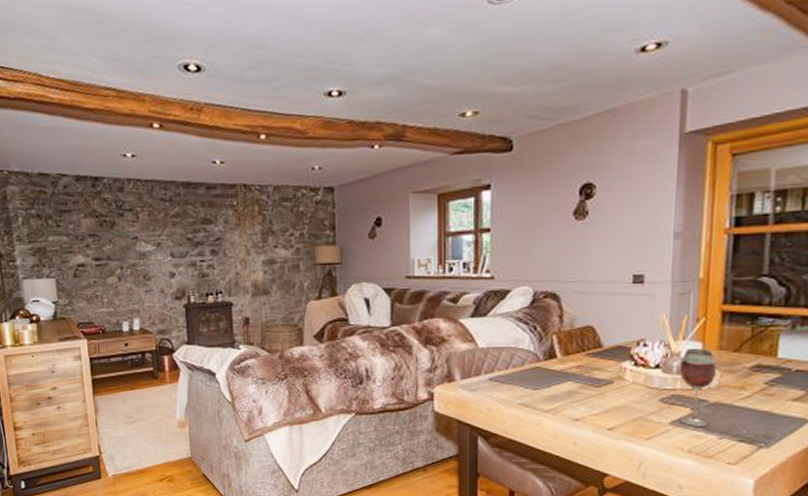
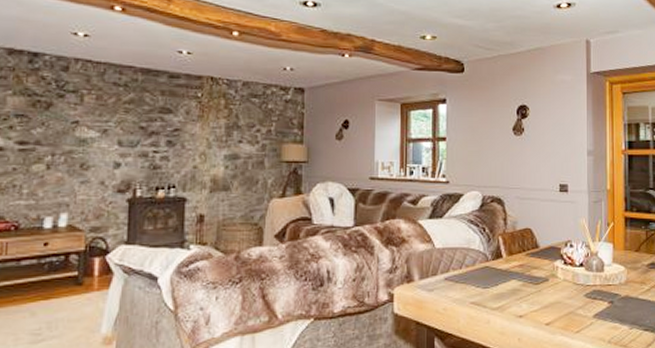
wineglass: present [679,348,718,426] -> none [597,248,625,318]

